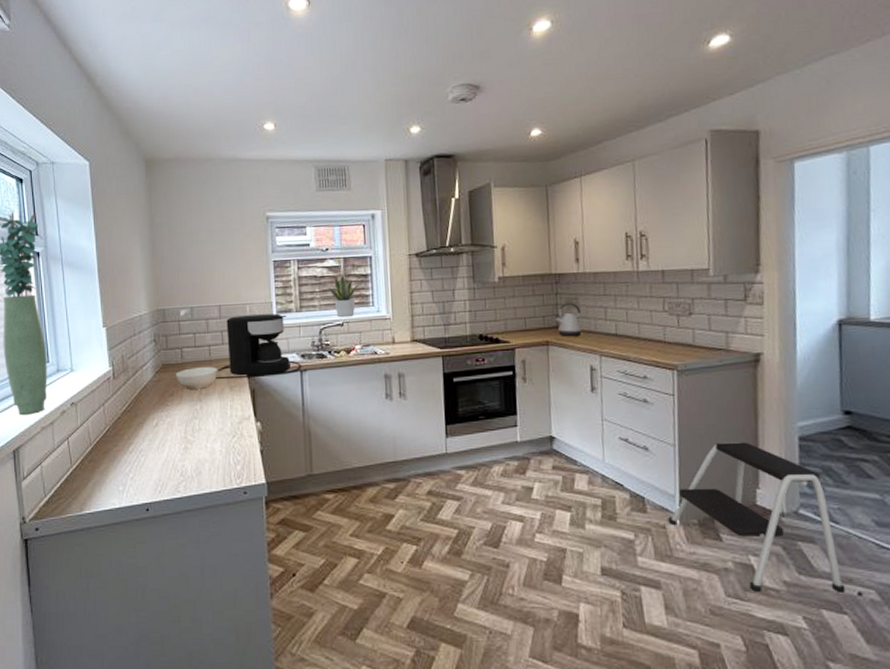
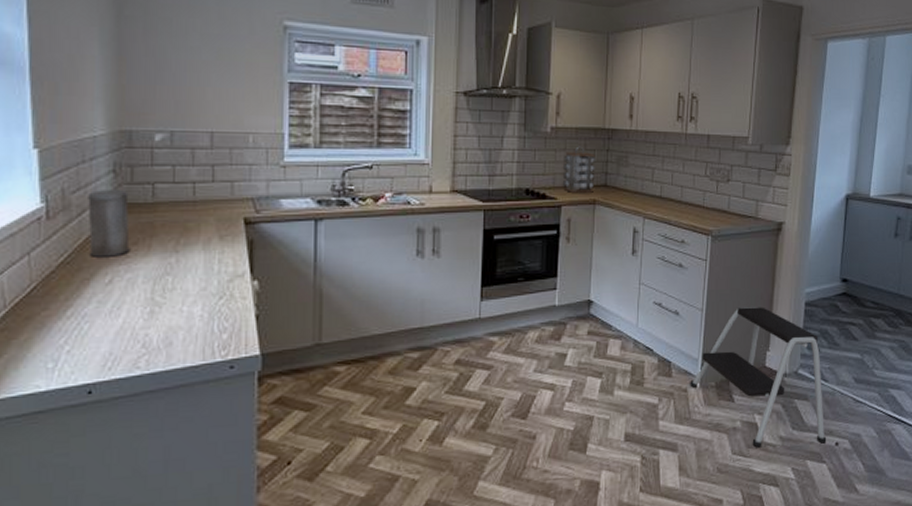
canister: none [139,355,168,406] -> present [88,190,130,257]
bowl: present [175,367,218,390] -> none [142,209,204,237]
coffee maker: present [215,313,301,380] -> none [200,147,316,226]
potted plant: present [328,272,360,318] -> none [357,105,396,159]
spice rack: none [513,292,546,337] -> present [562,146,595,194]
kettle: present [555,302,583,337] -> none [604,160,630,197]

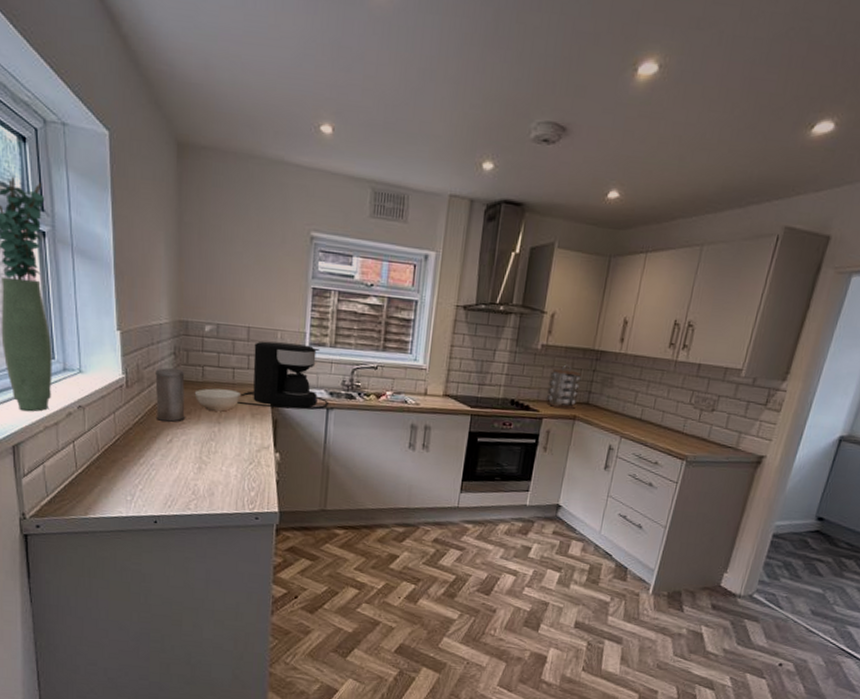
bowl: none [142,209,204,237] -> present [194,388,241,412]
coffee maker: none [200,147,316,226] -> present [237,341,328,410]
step stool: present [690,307,827,448] -> none [642,530,780,662]

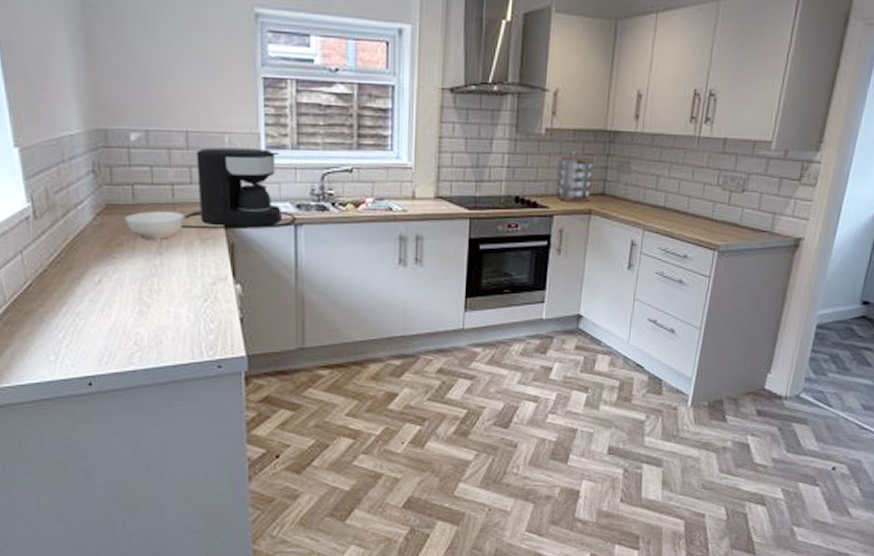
canister: present [155,368,185,422] -> none [71,191,115,257]

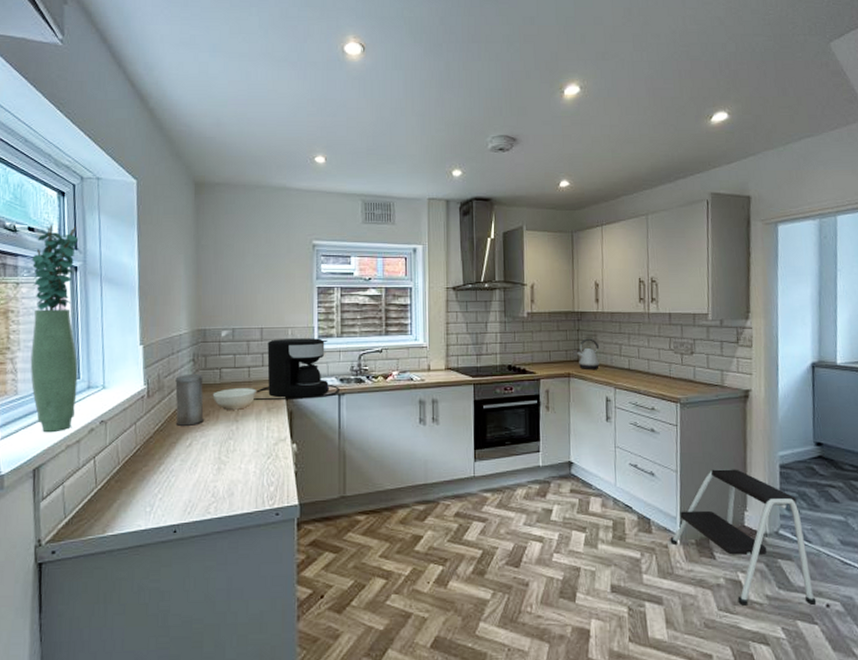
canister: none [71,191,115,257] -> present [175,374,204,426]
spice rack: present [555,150,594,203] -> none [539,327,568,369]
kettle: none [602,166,632,207] -> present [576,338,601,370]
step stool: none [680,328,827,468] -> present [670,469,817,606]

